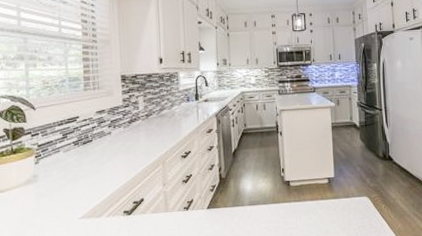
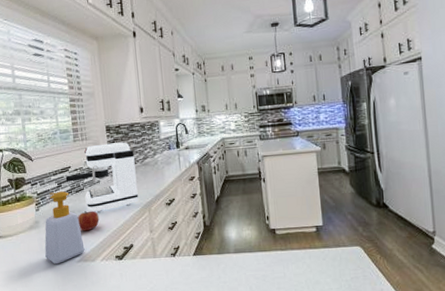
soap bottle: none [42,143,89,222] -> present [45,191,85,265]
coffee maker: none [72,92,152,165] -> present [65,142,139,212]
fruit: none [83,163,108,186] -> present [77,210,99,232]

